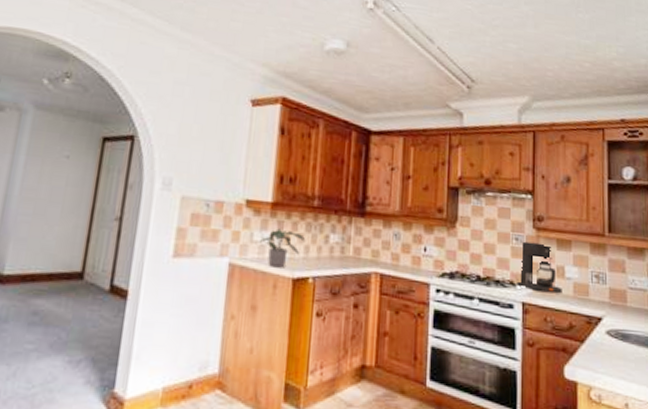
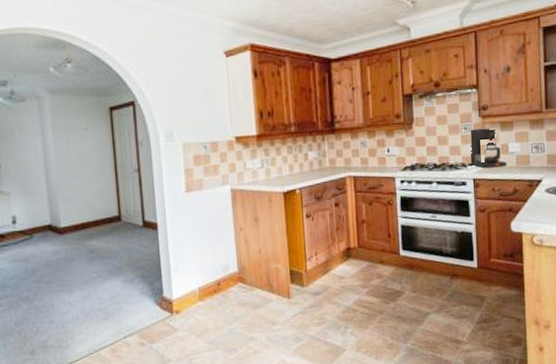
potted plant: present [260,228,306,268] -> none [252,155,289,187]

